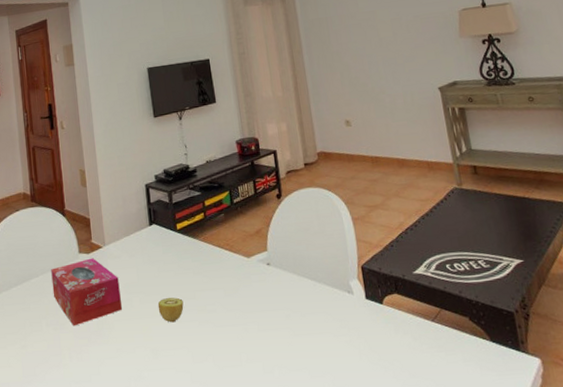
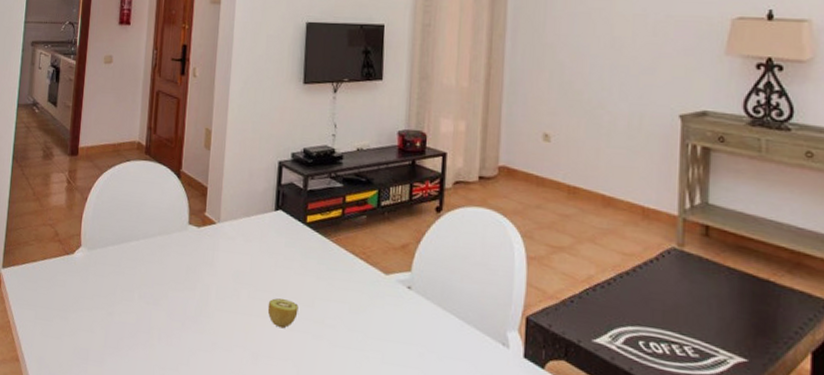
tissue box: present [51,258,122,326] -> none [152,232,229,306]

